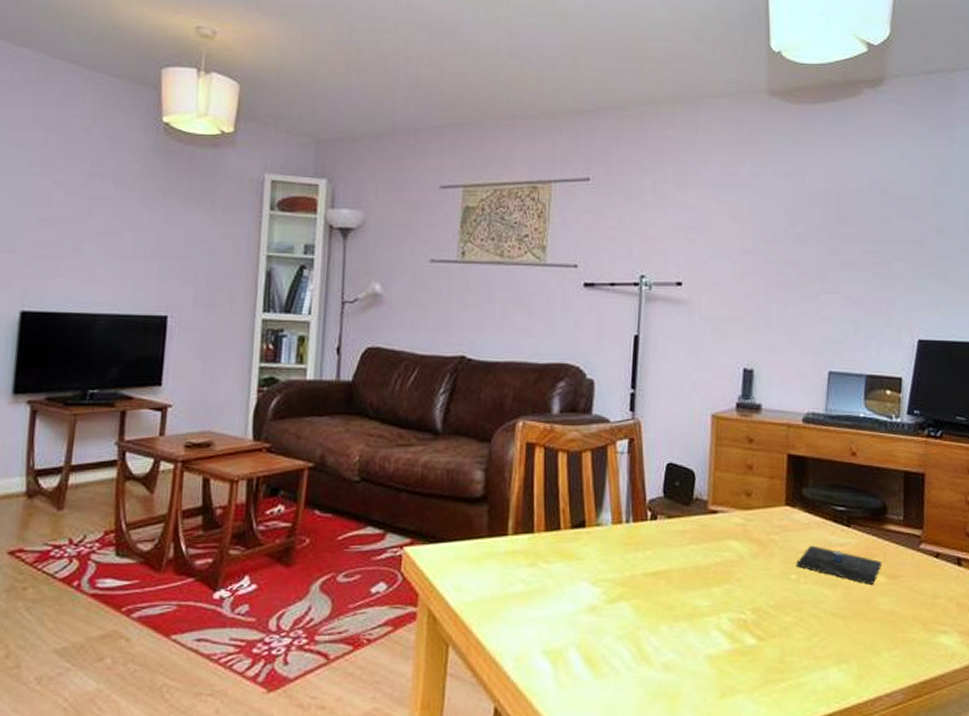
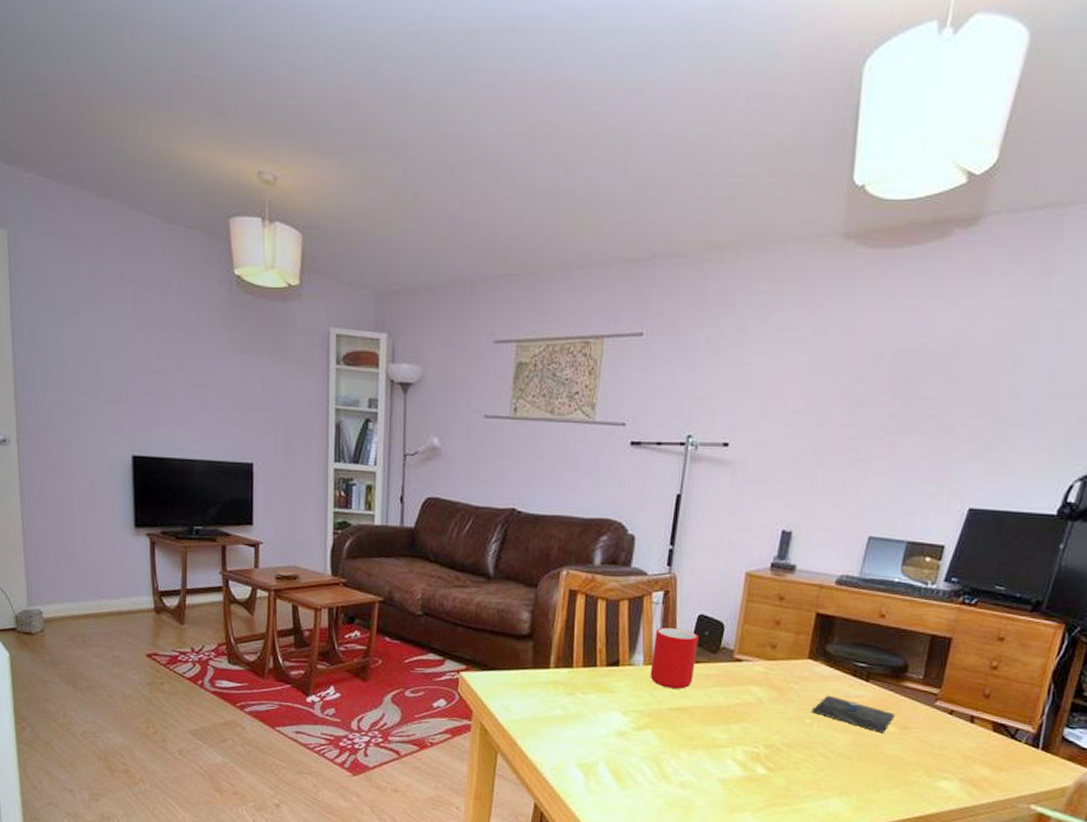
cup: none [620,480,669,550] -> present [650,628,699,689]

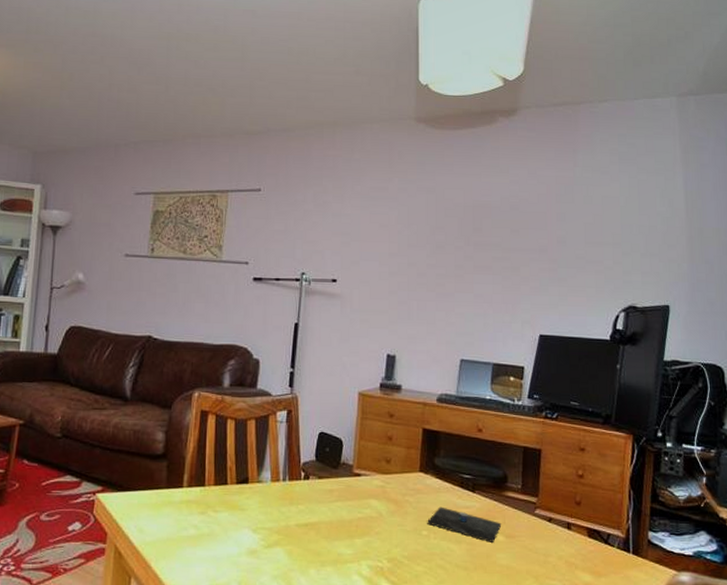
cup: present [650,628,699,689] -> none [277,445,320,505]

